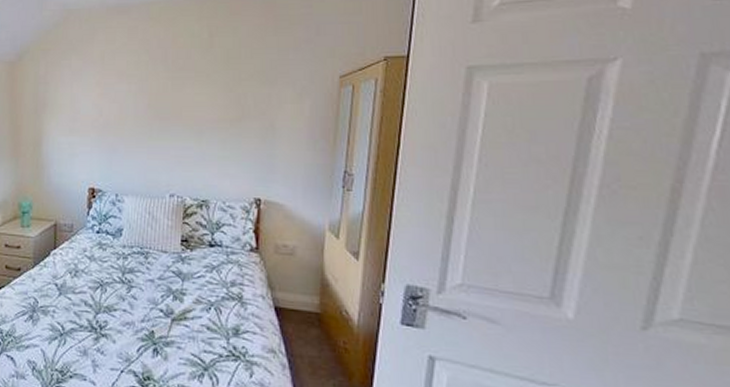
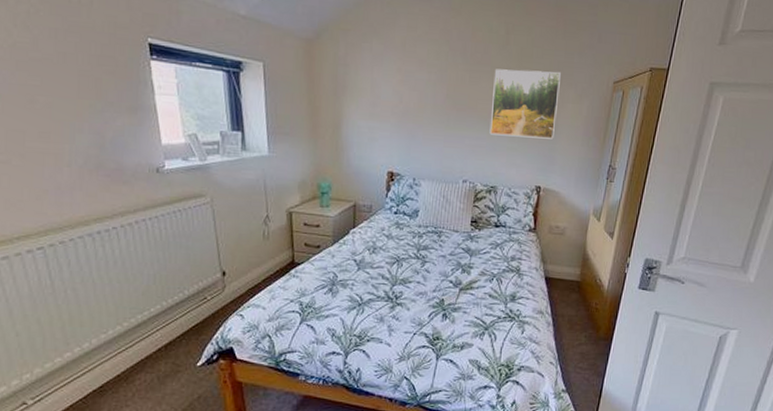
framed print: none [197,70,275,145] -> present [489,69,561,139]

